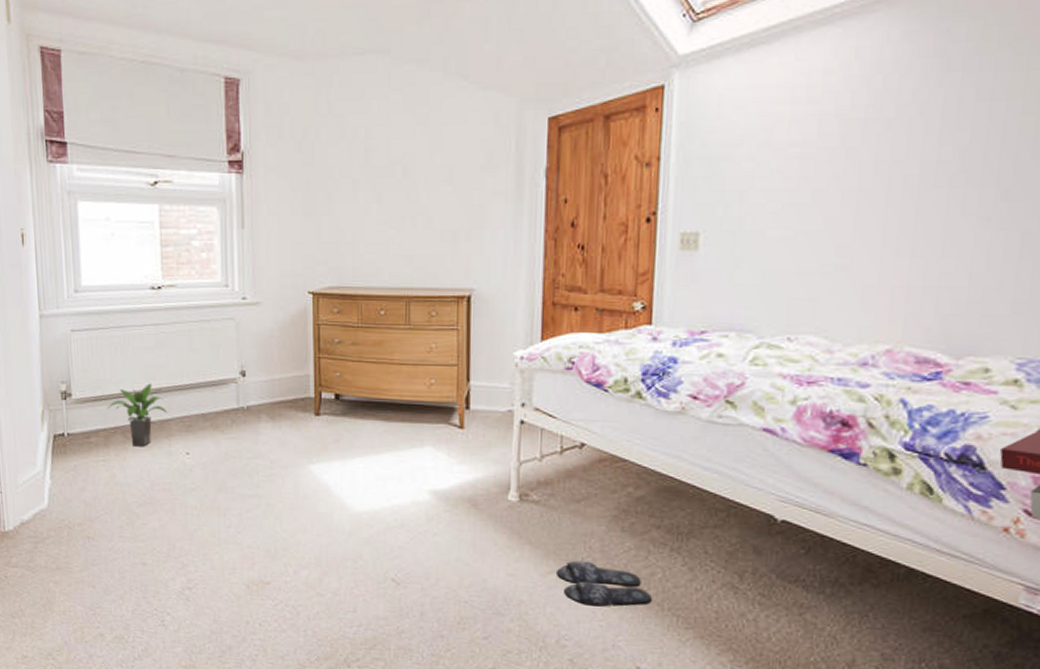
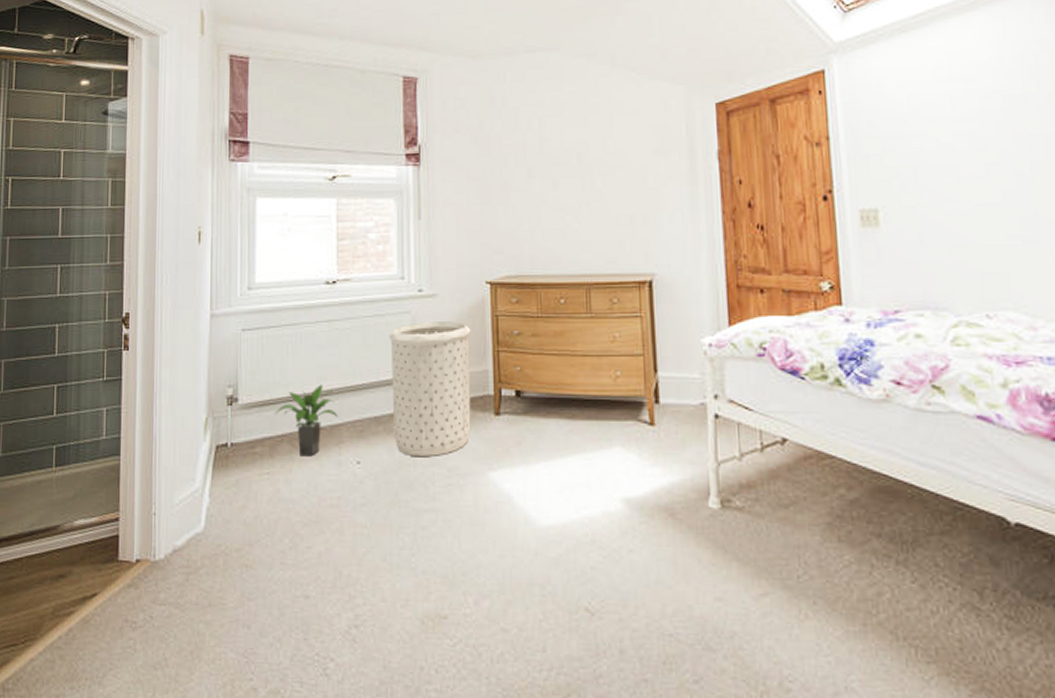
laundry basket: none [214,328,293,451] -> present [388,322,471,458]
slippers: present [557,560,652,607] -> none [771,579,883,637]

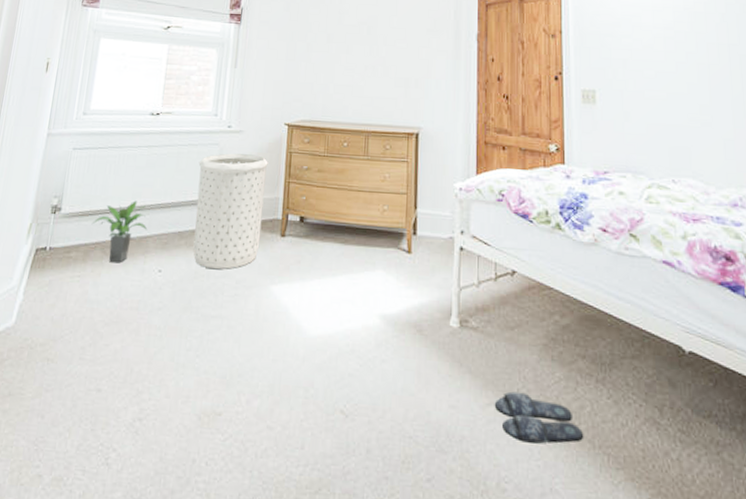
slippers: none [771,579,883,637] -> present [495,391,583,444]

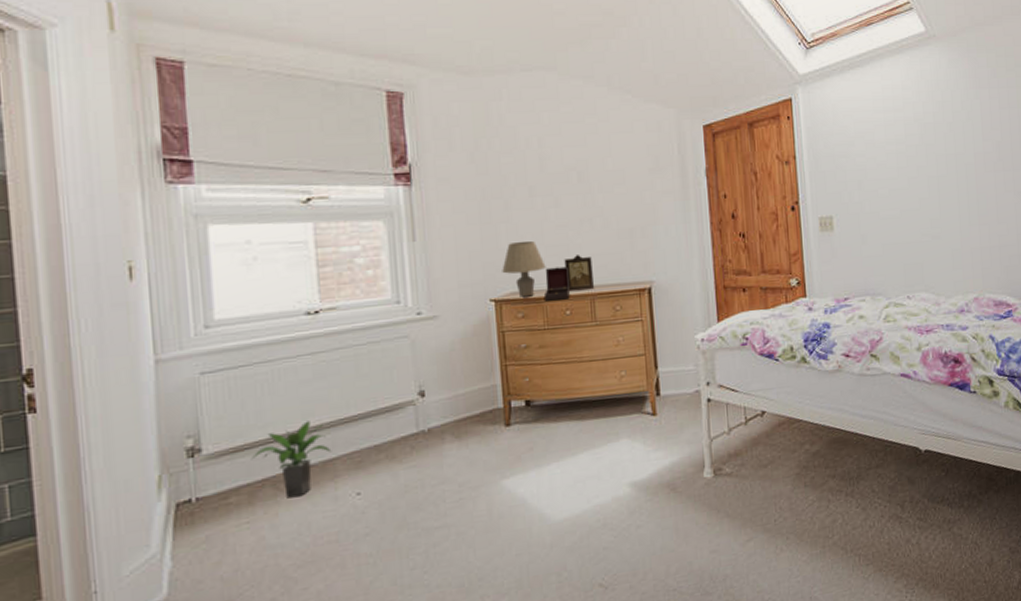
laundry basket: present [193,153,268,270] -> none [385,341,482,479]
table lamp: none [297,78,333,126] -> present [502,240,546,297]
jewelry box: none [328,103,351,133] -> present [545,266,571,301]
photo frame: none [347,95,371,128] -> present [564,255,594,292]
slippers: present [495,391,583,444] -> none [754,521,836,565]

